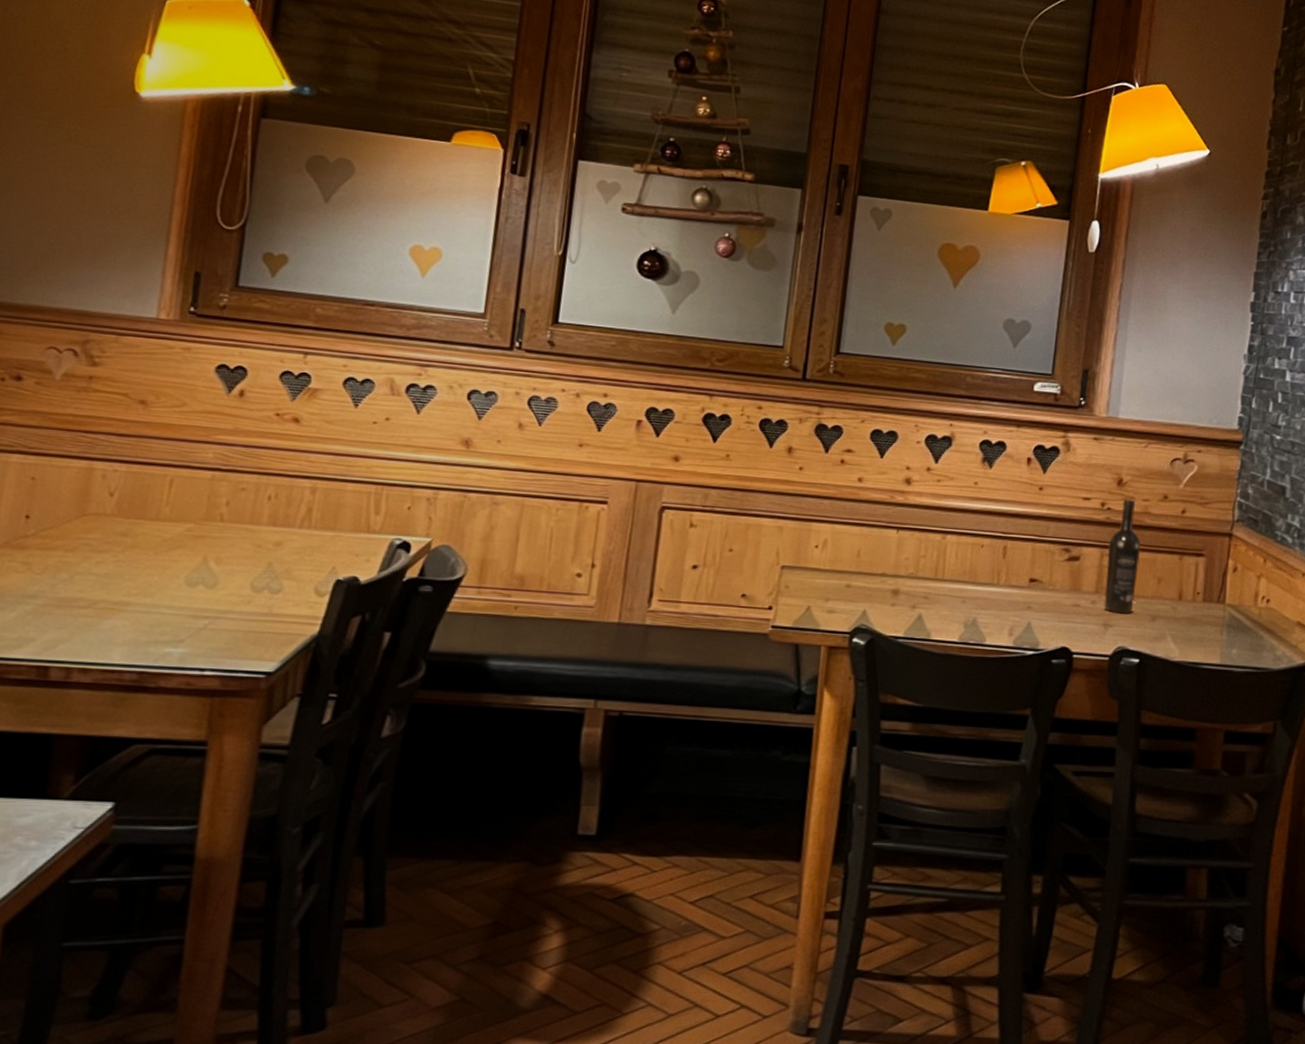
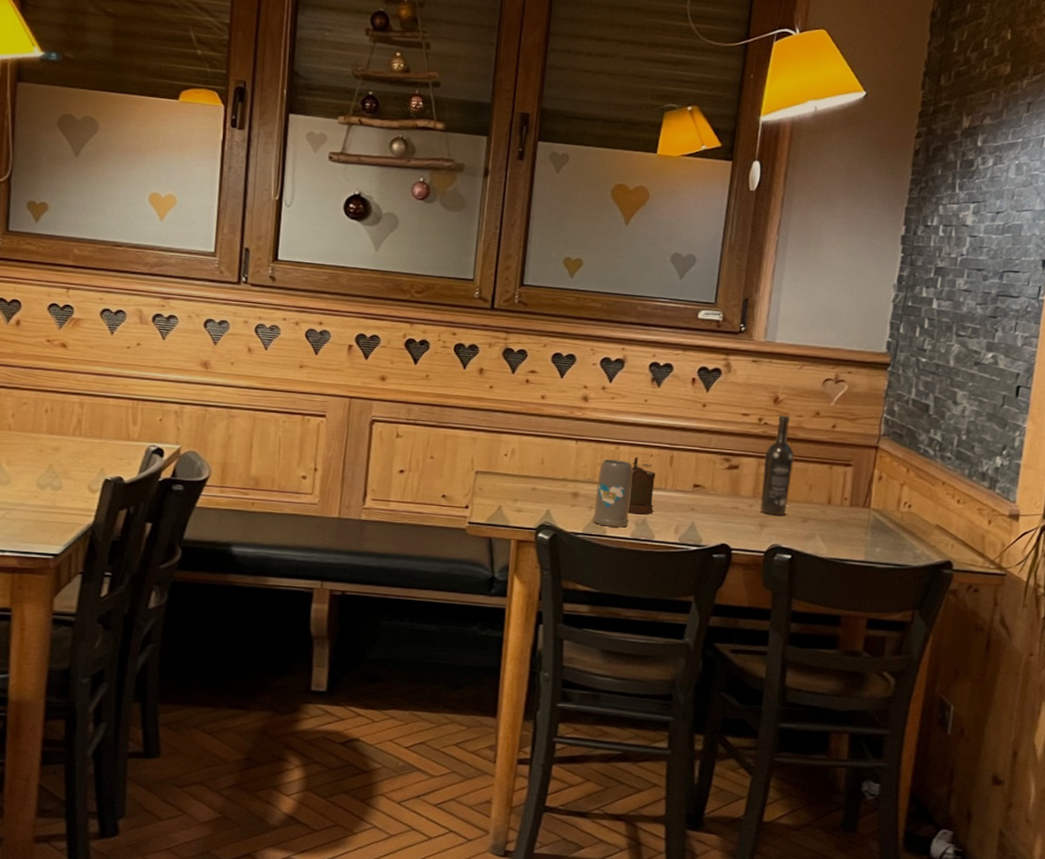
beer mug: none [915,550,961,630] -> present [593,459,633,528]
beer mug: none [956,547,987,615] -> present [628,456,656,515]

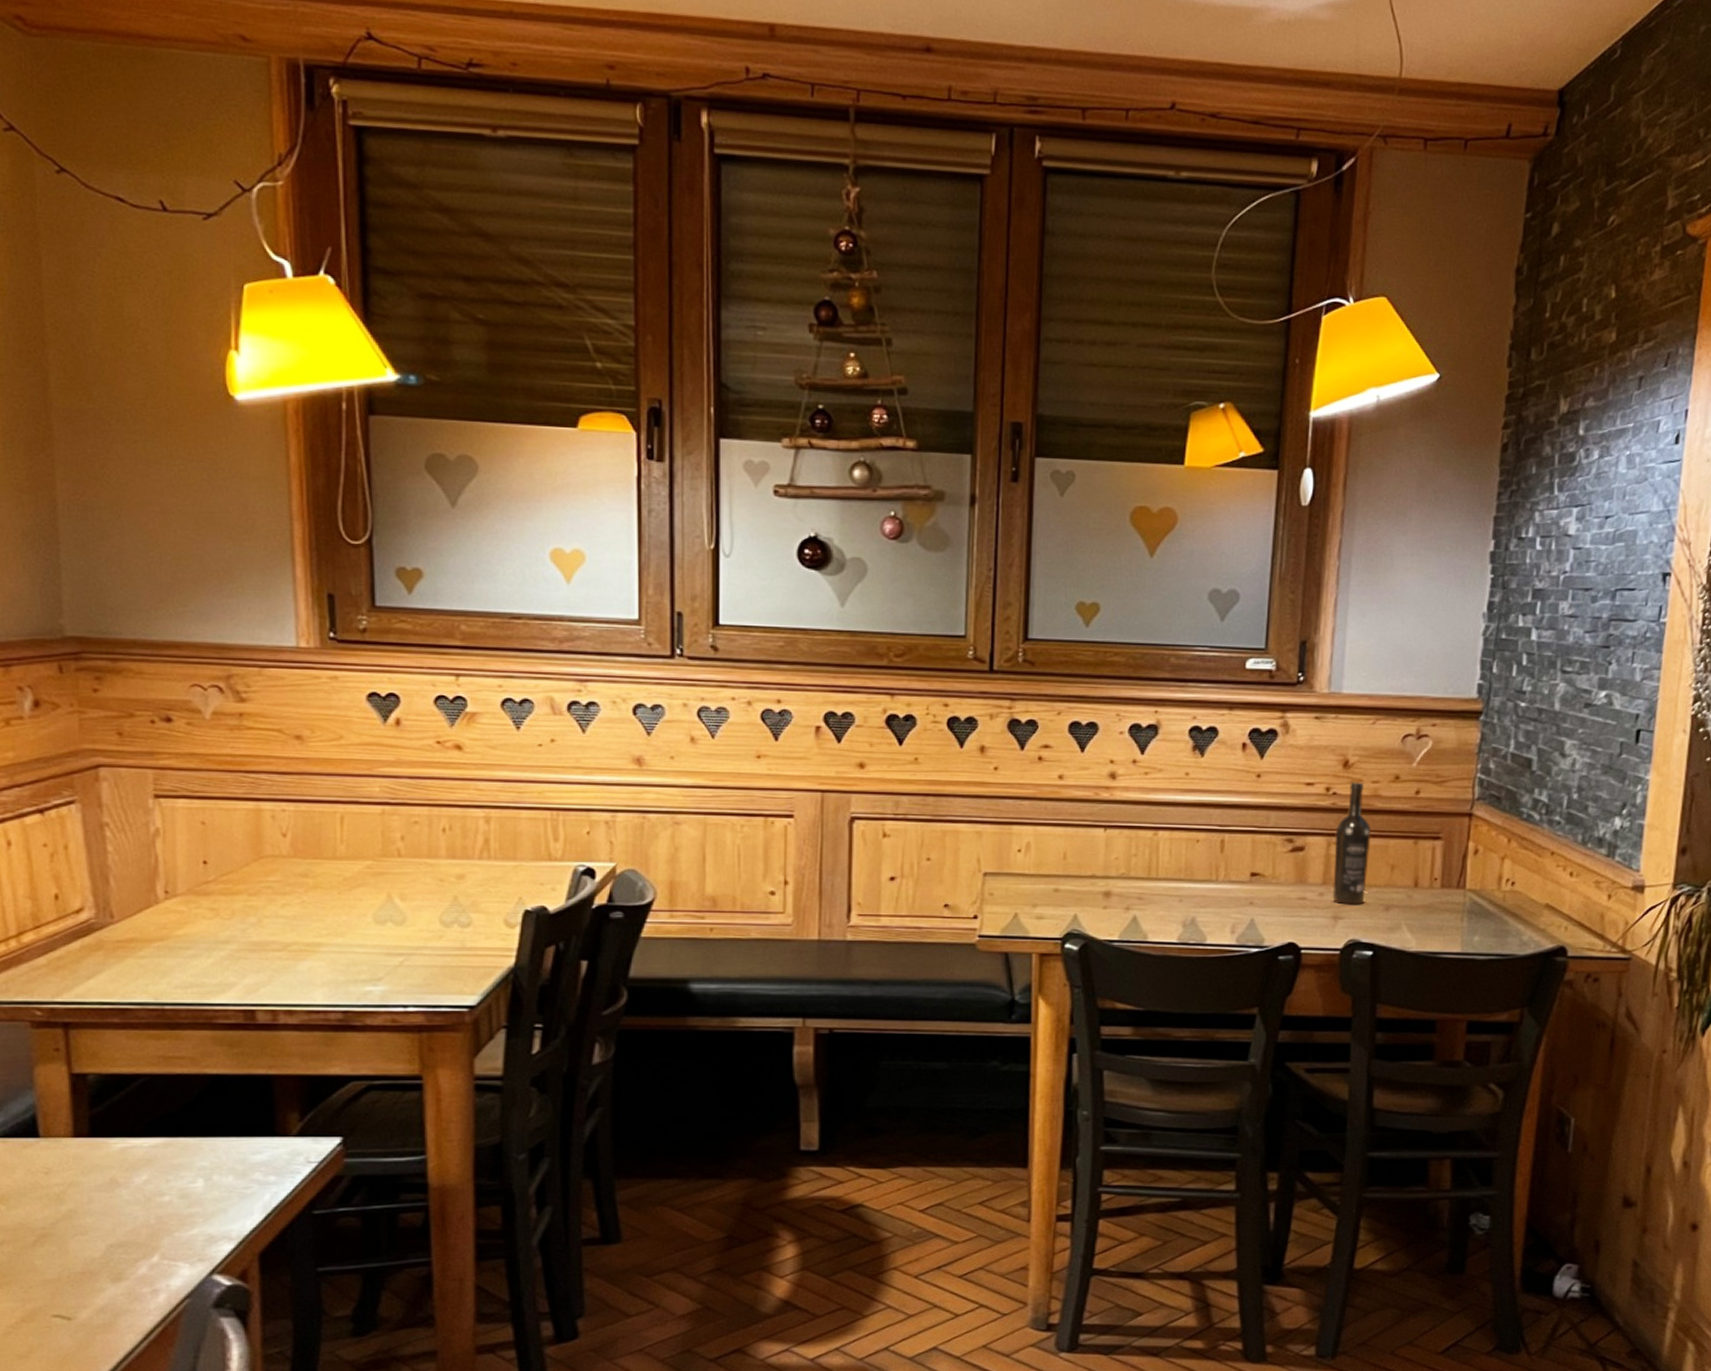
beer mug: present [593,459,633,528] -> none [1130,848,1176,931]
beer mug: present [628,456,656,515] -> none [1173,843,1204,913]

